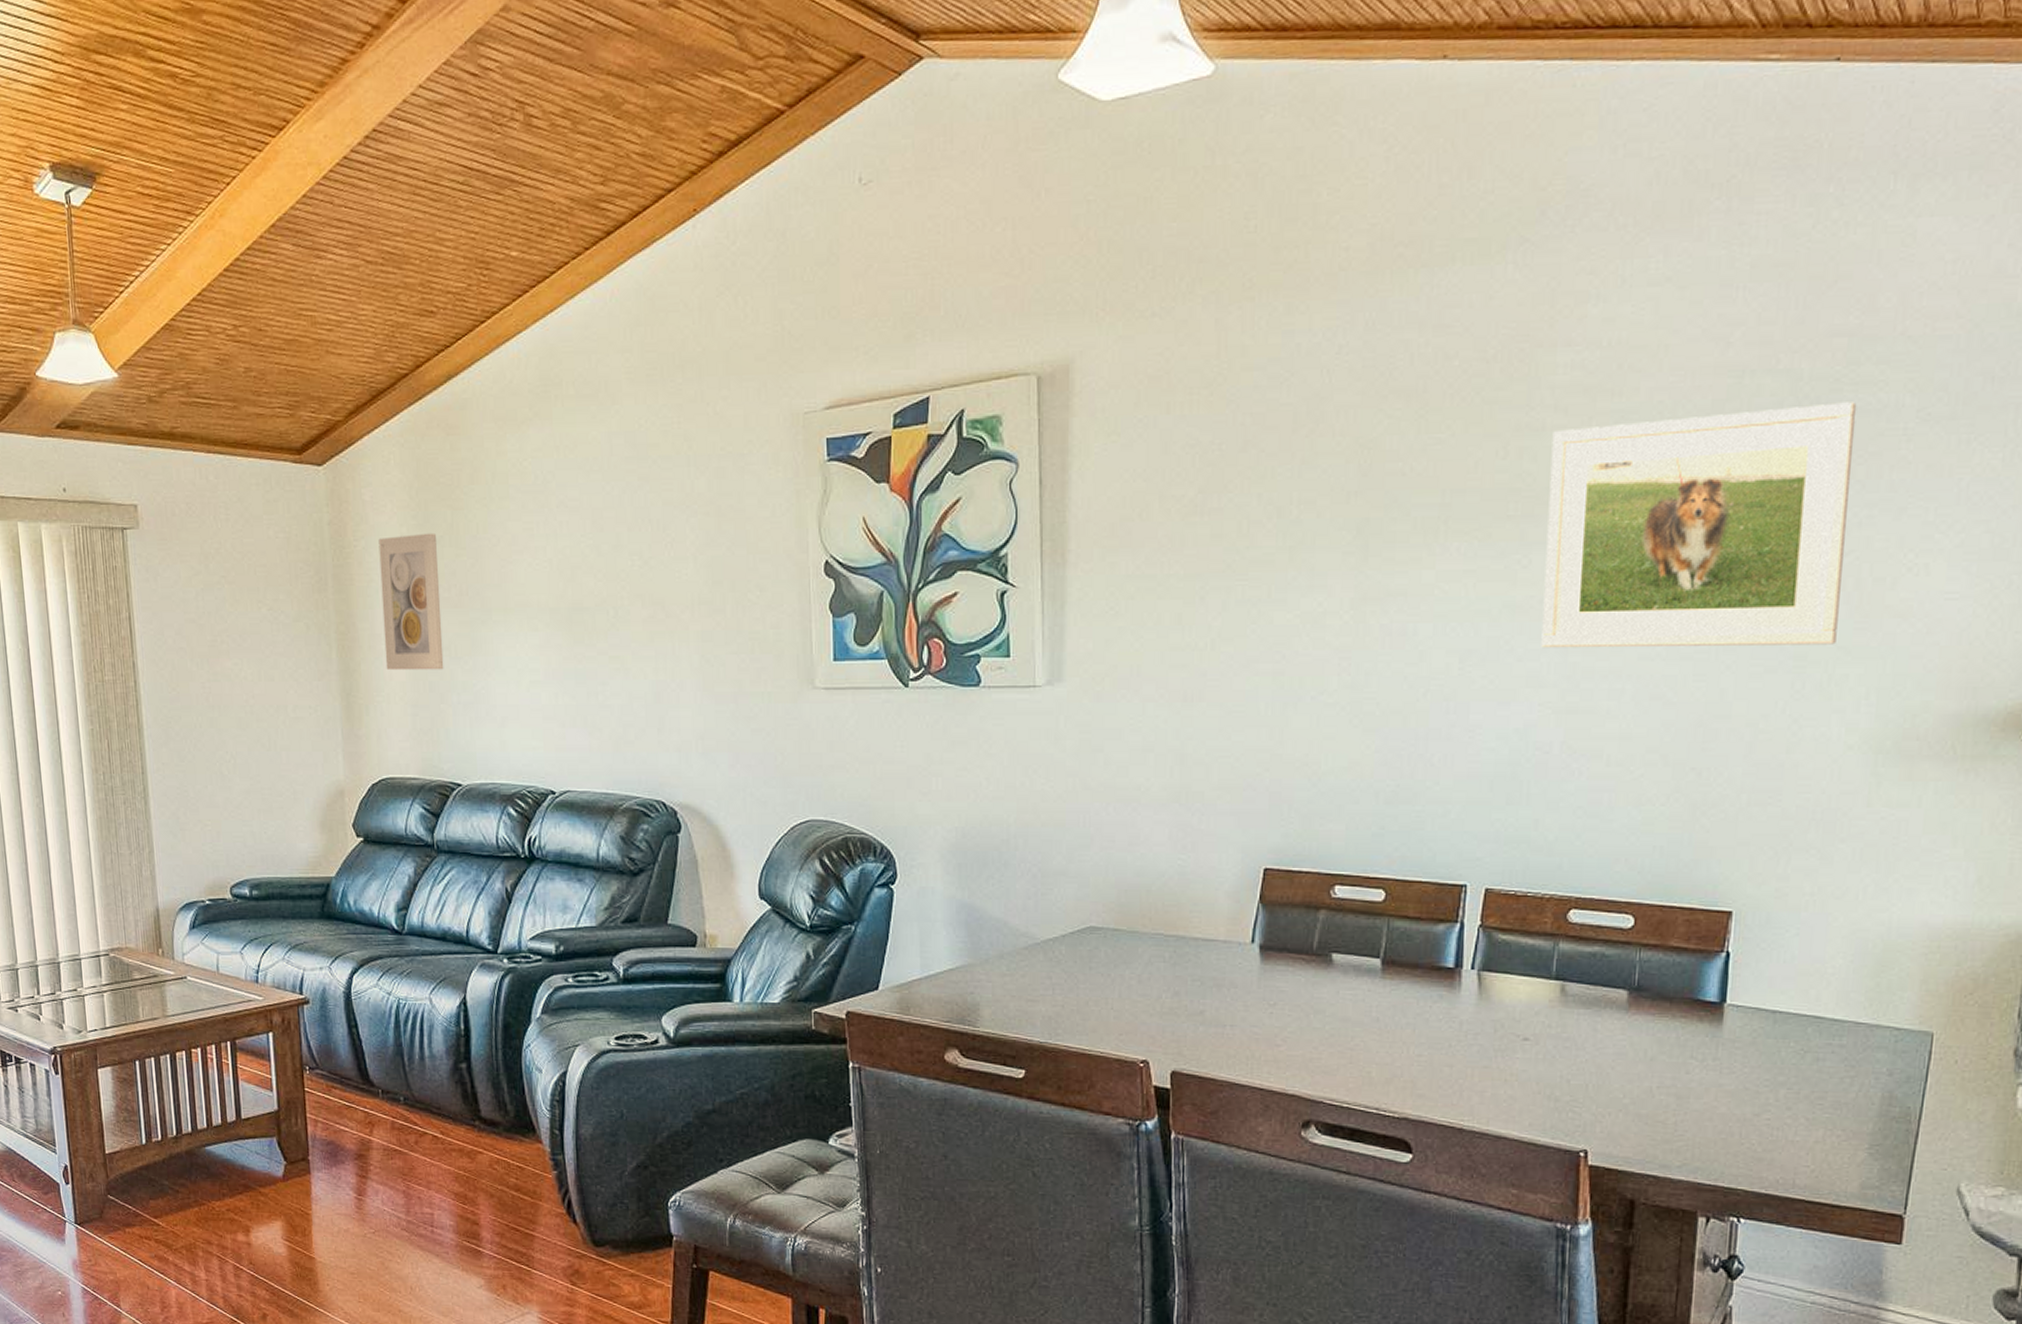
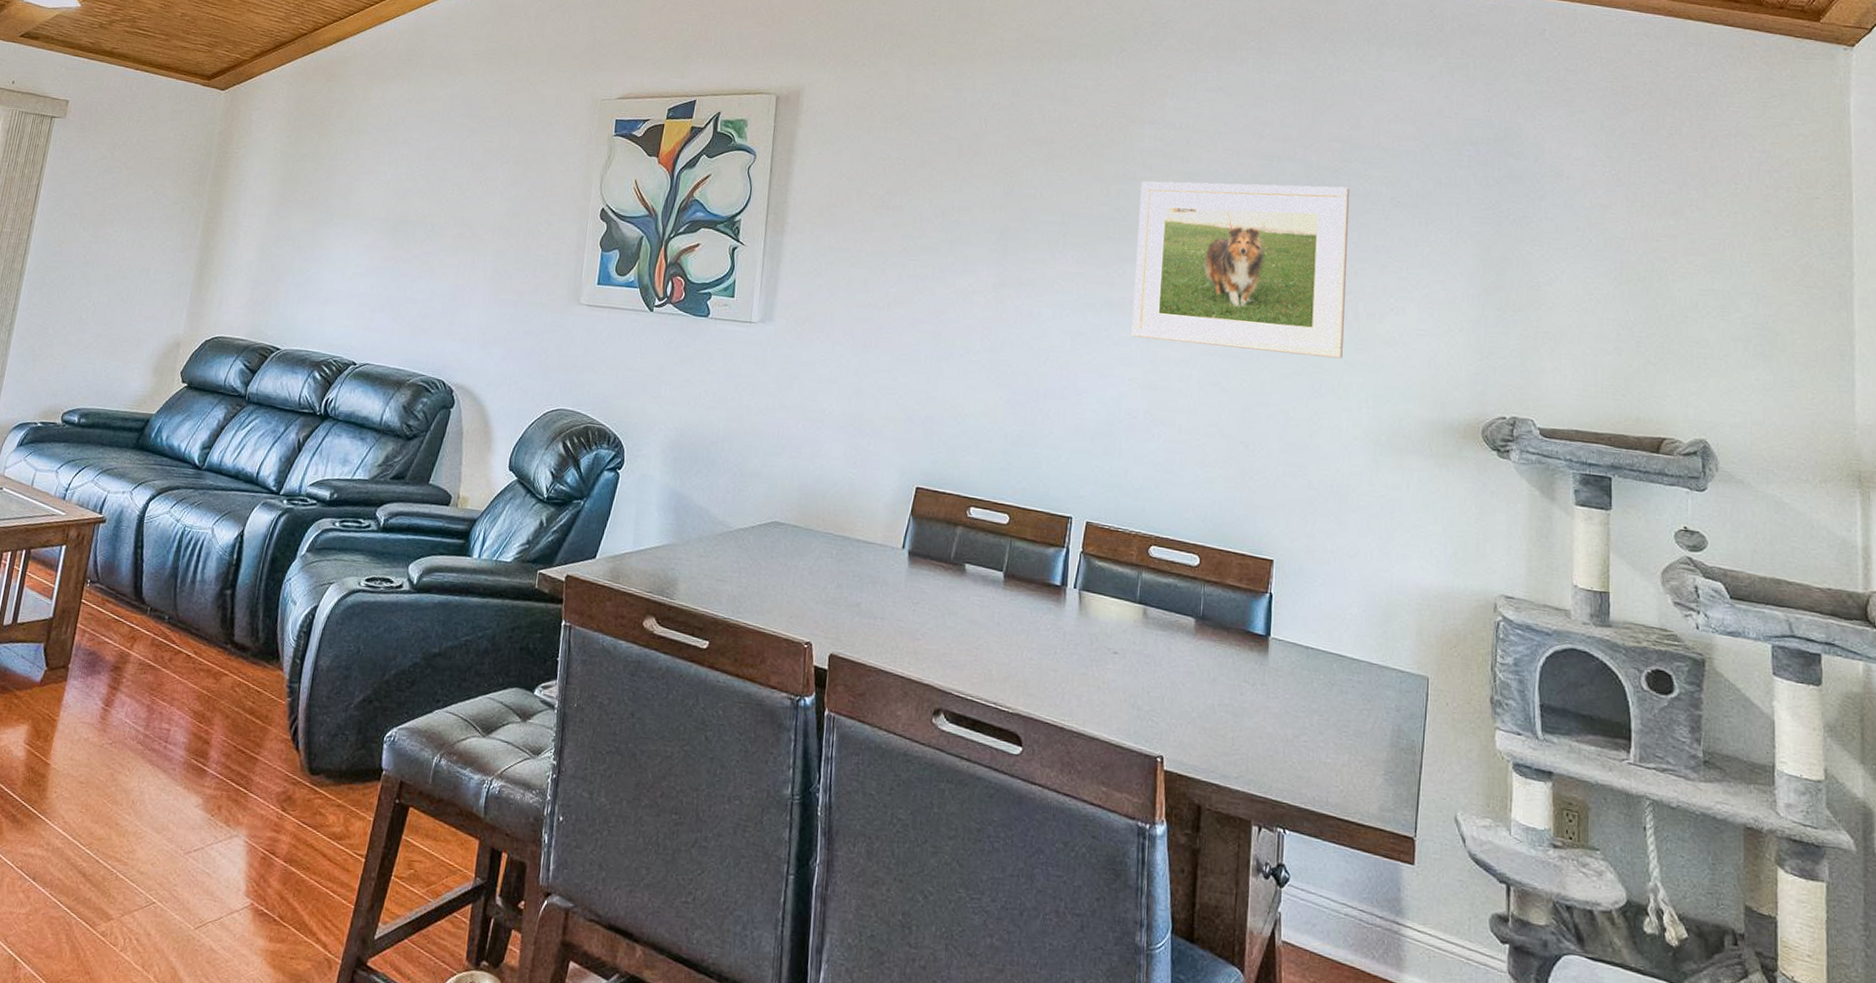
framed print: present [378,532,444,671] -> none [239,149,302,256]

